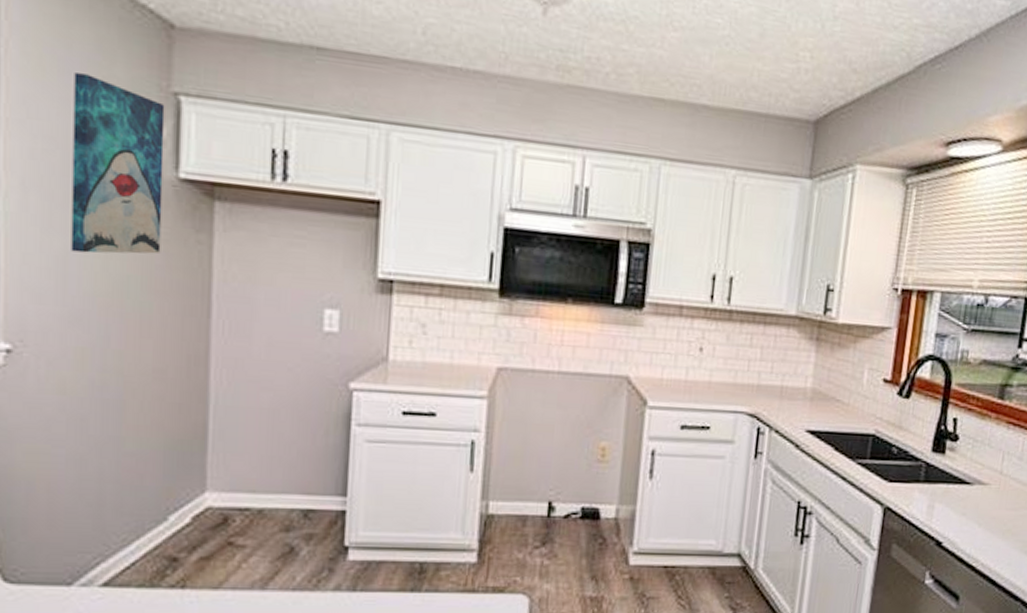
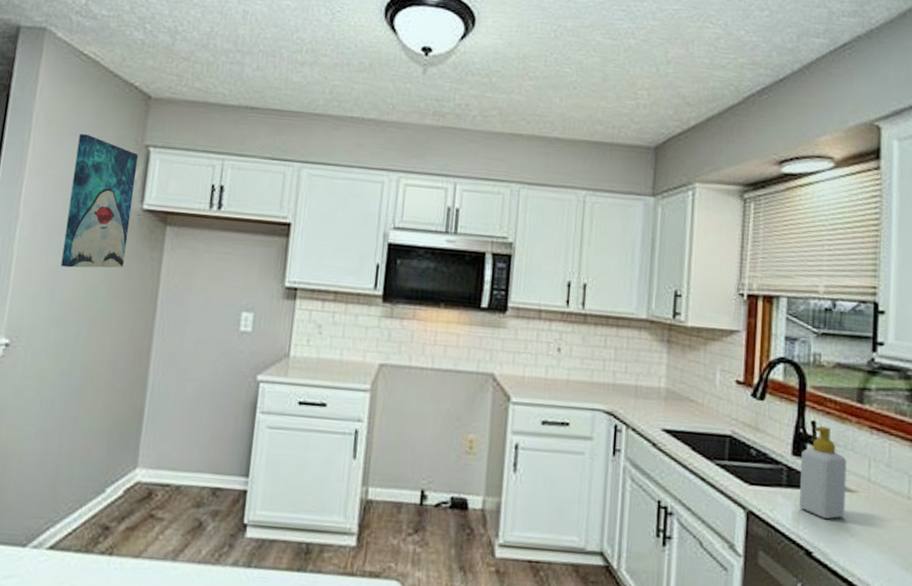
soap bottle: none [934,423,983,511] -> present [799,426,847,519]

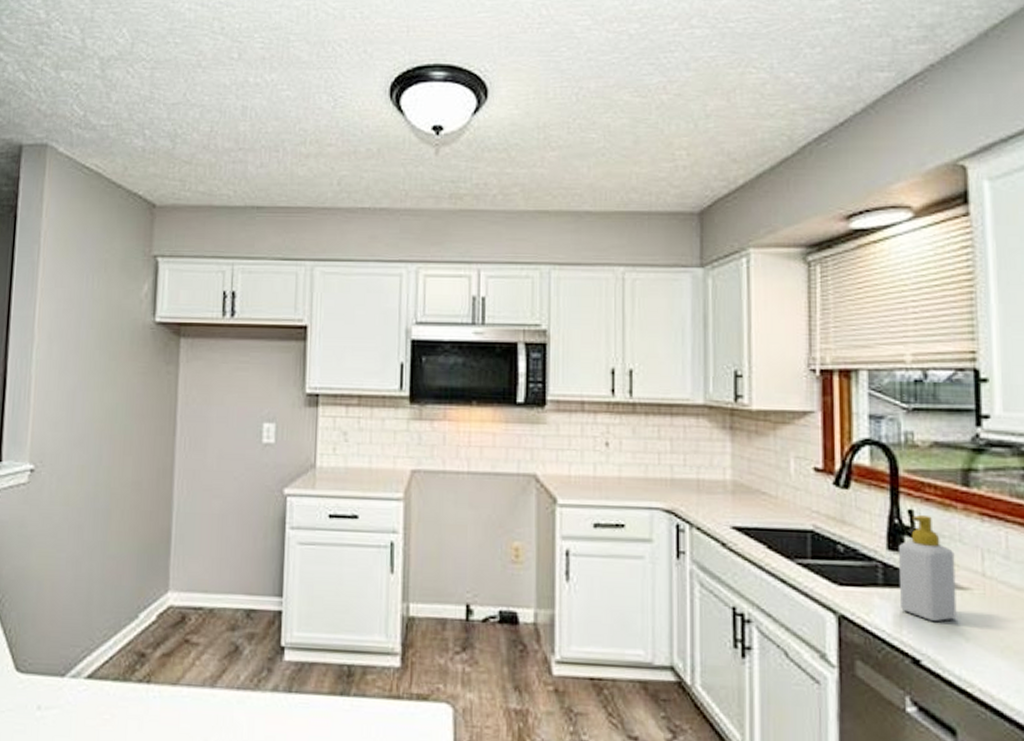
wall art: present [60,134,139,268] -> none [78,249,147,388]

